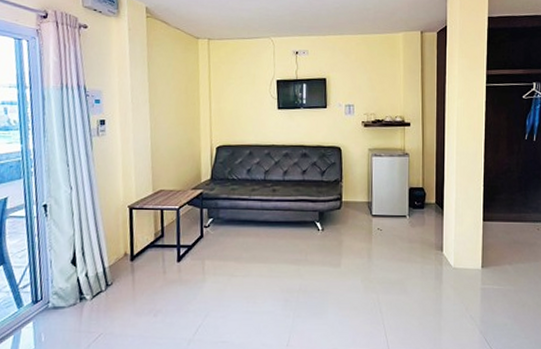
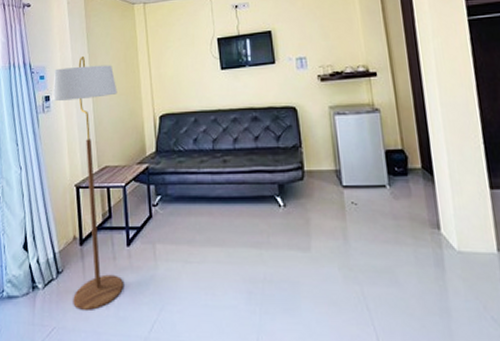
floor lamp: none [107,84,177,318] -> present [52,57,123,310]

